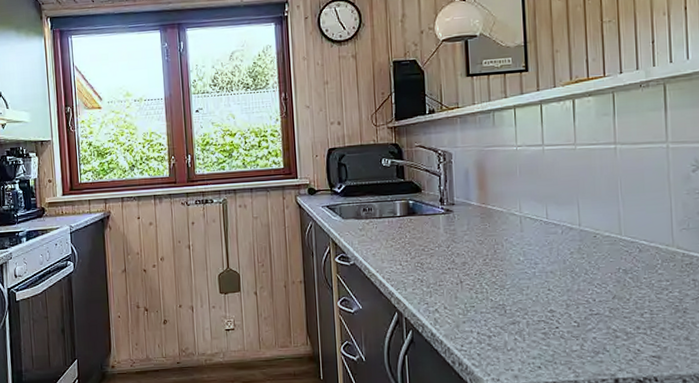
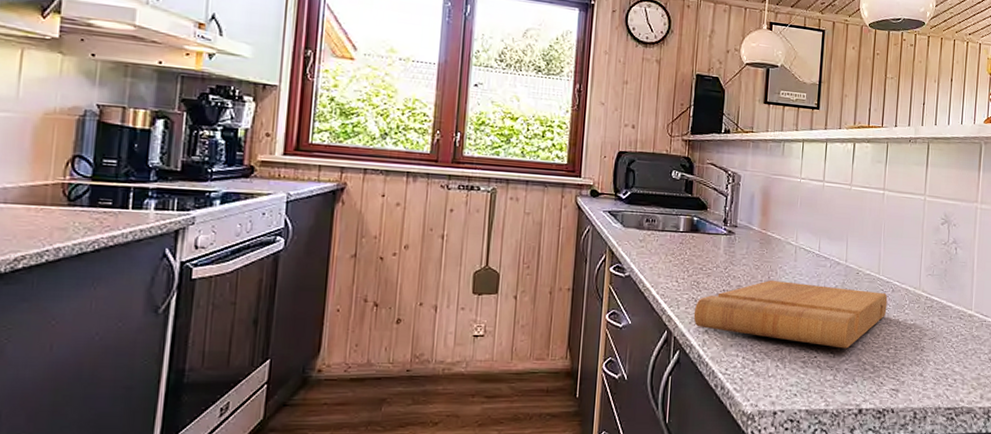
cutting board: none [421,253,635,317] -> present [693,280,888,349]

